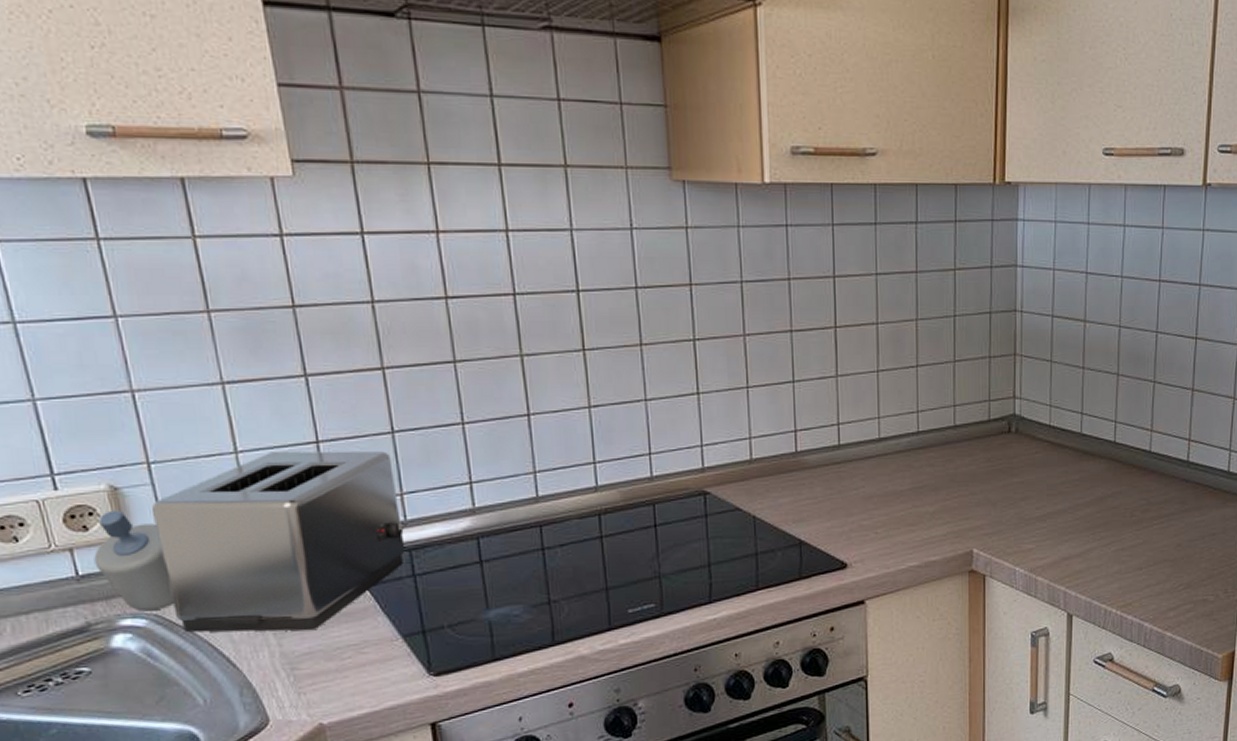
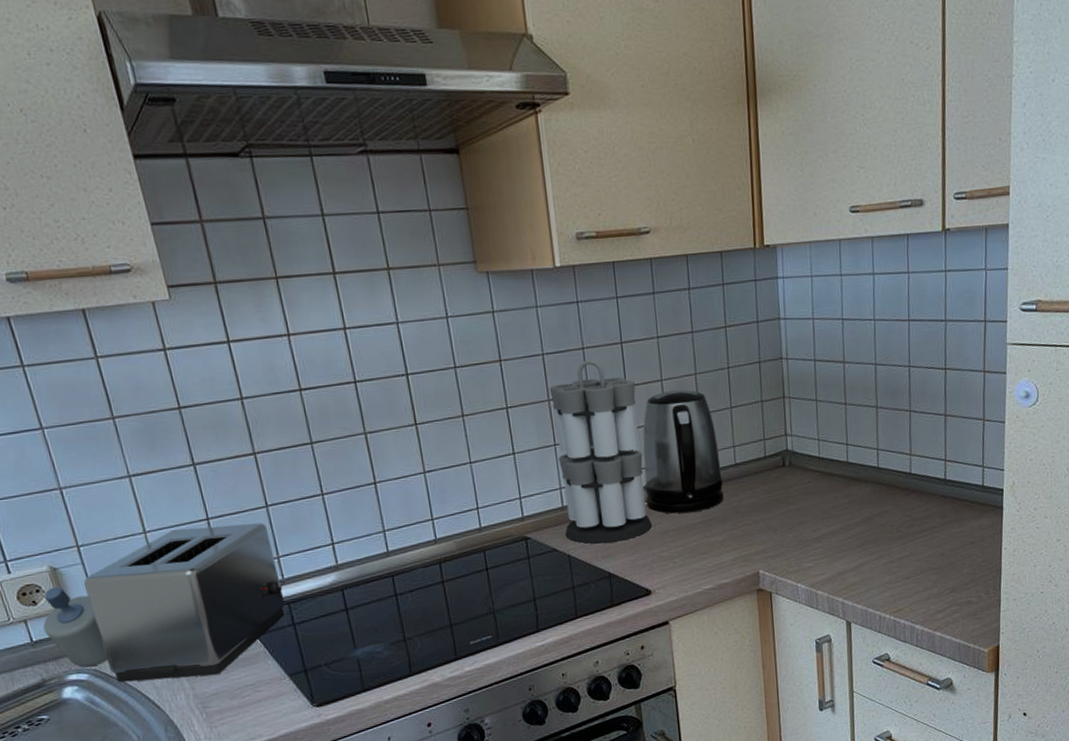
spice rack: none [746,293,853,505] -> present [549,360,652,544]
kettle: none [849,336,938,477] -> present [643,390,724,514]

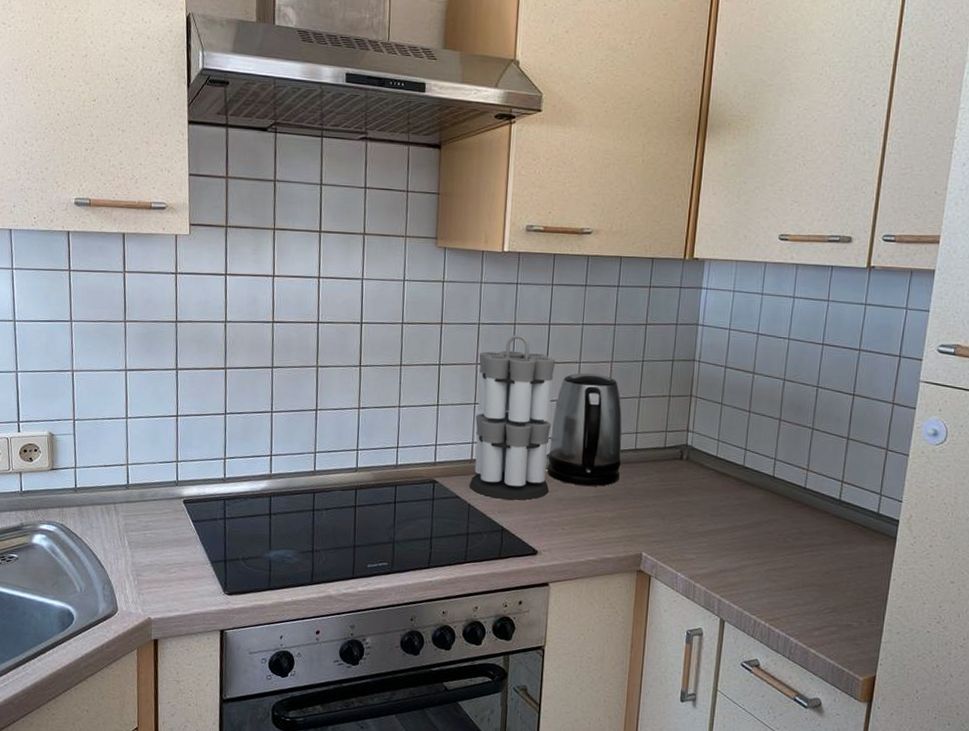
soap dispenser: present [43,586,109,668] -> none [32,449,74,521]
toaster: present [84,523,285,682] -> none [71,420,223,549]

